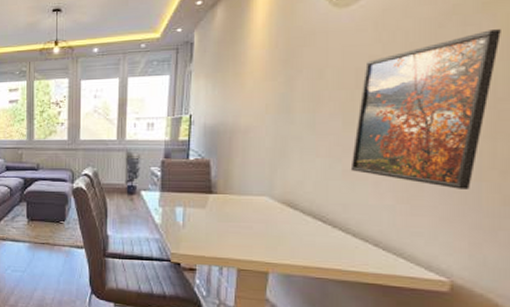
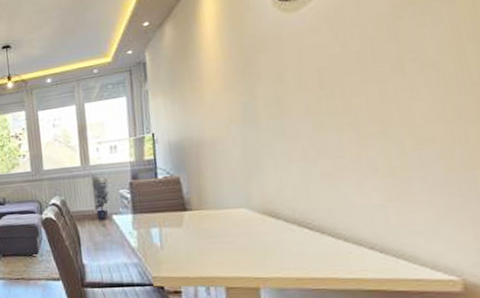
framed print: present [350,29,501,189] -> none [326,14,464,181]

